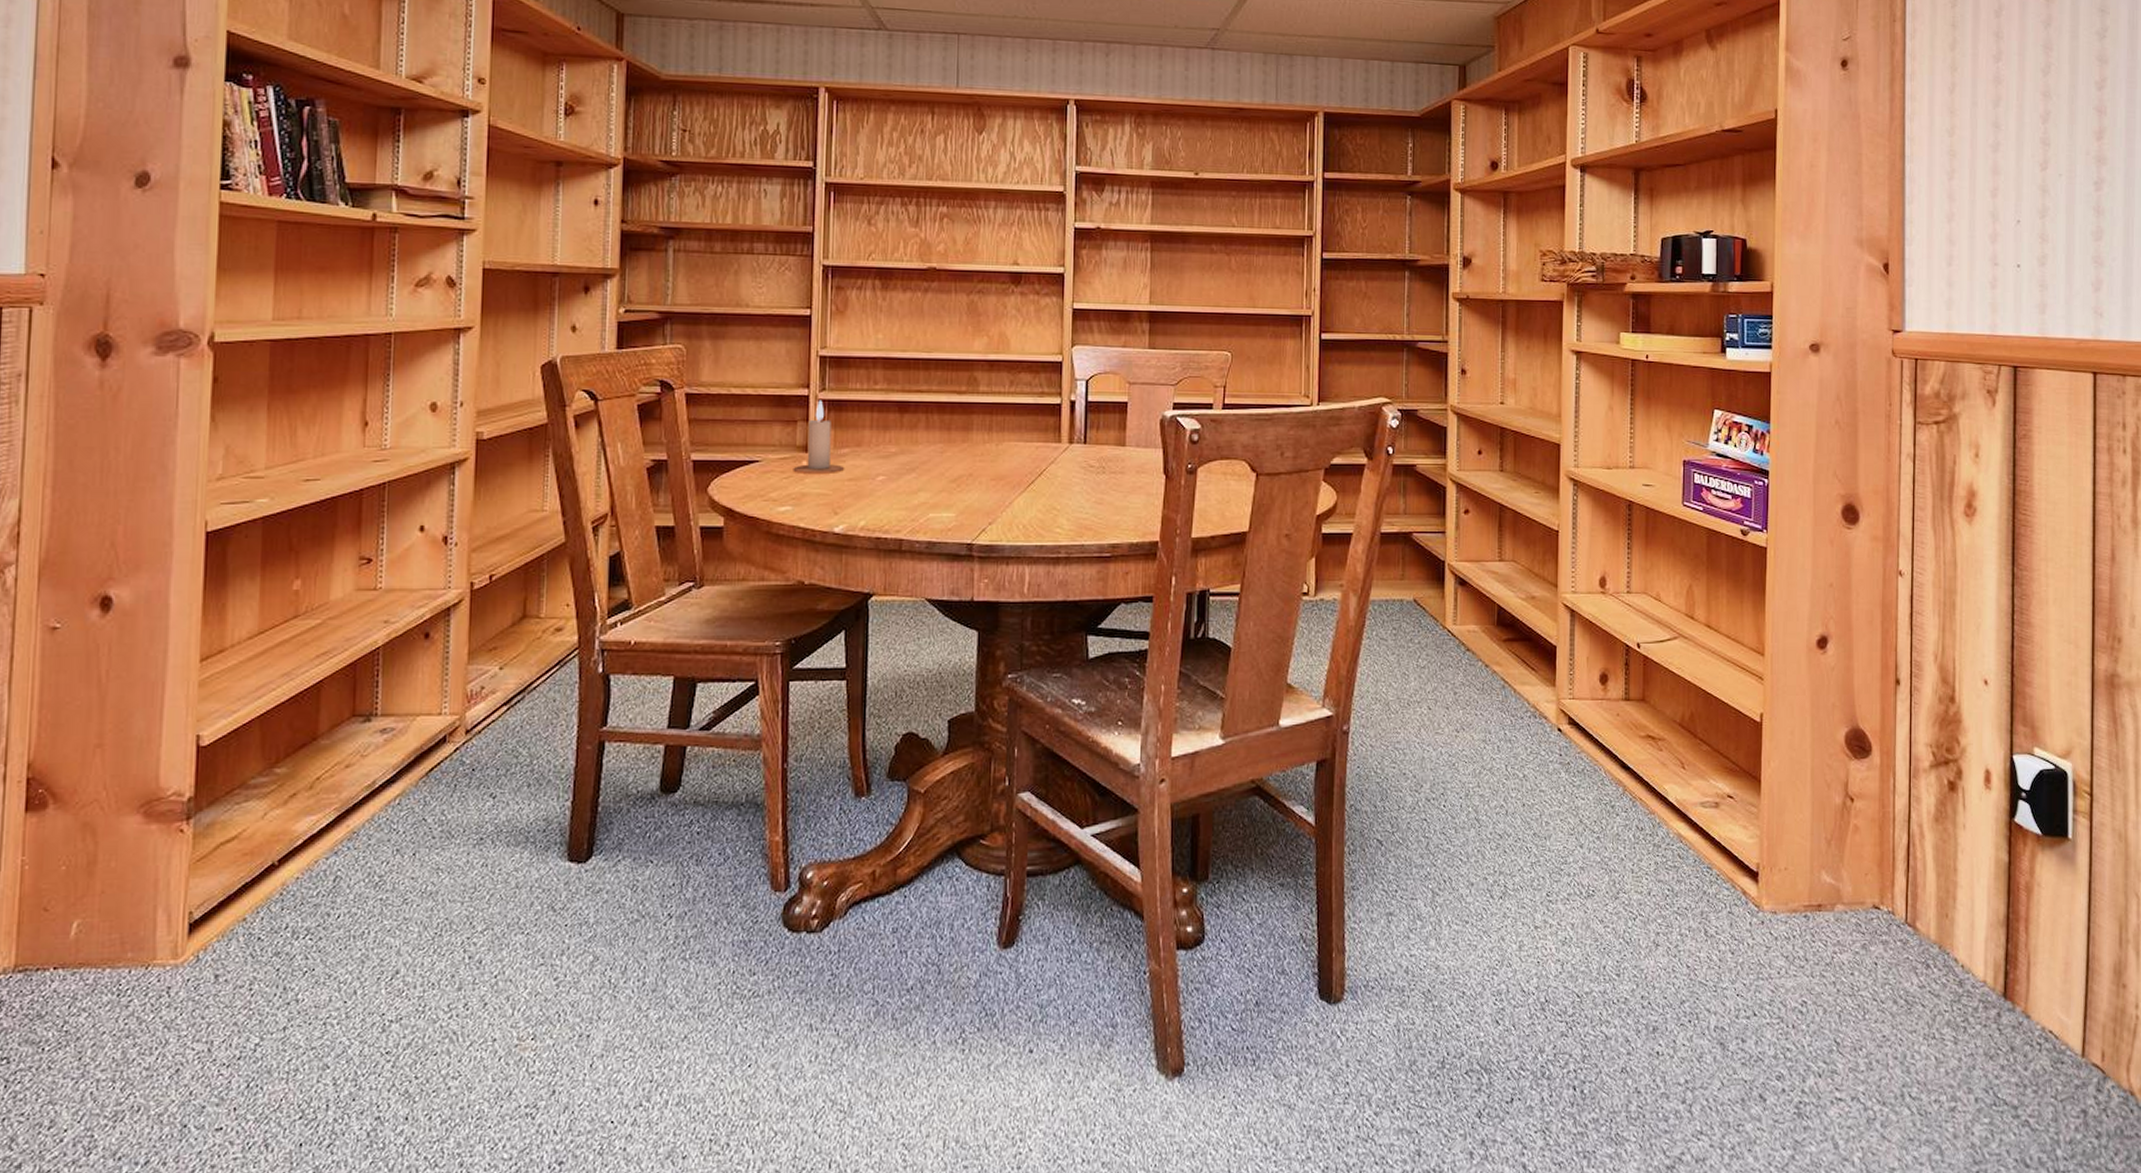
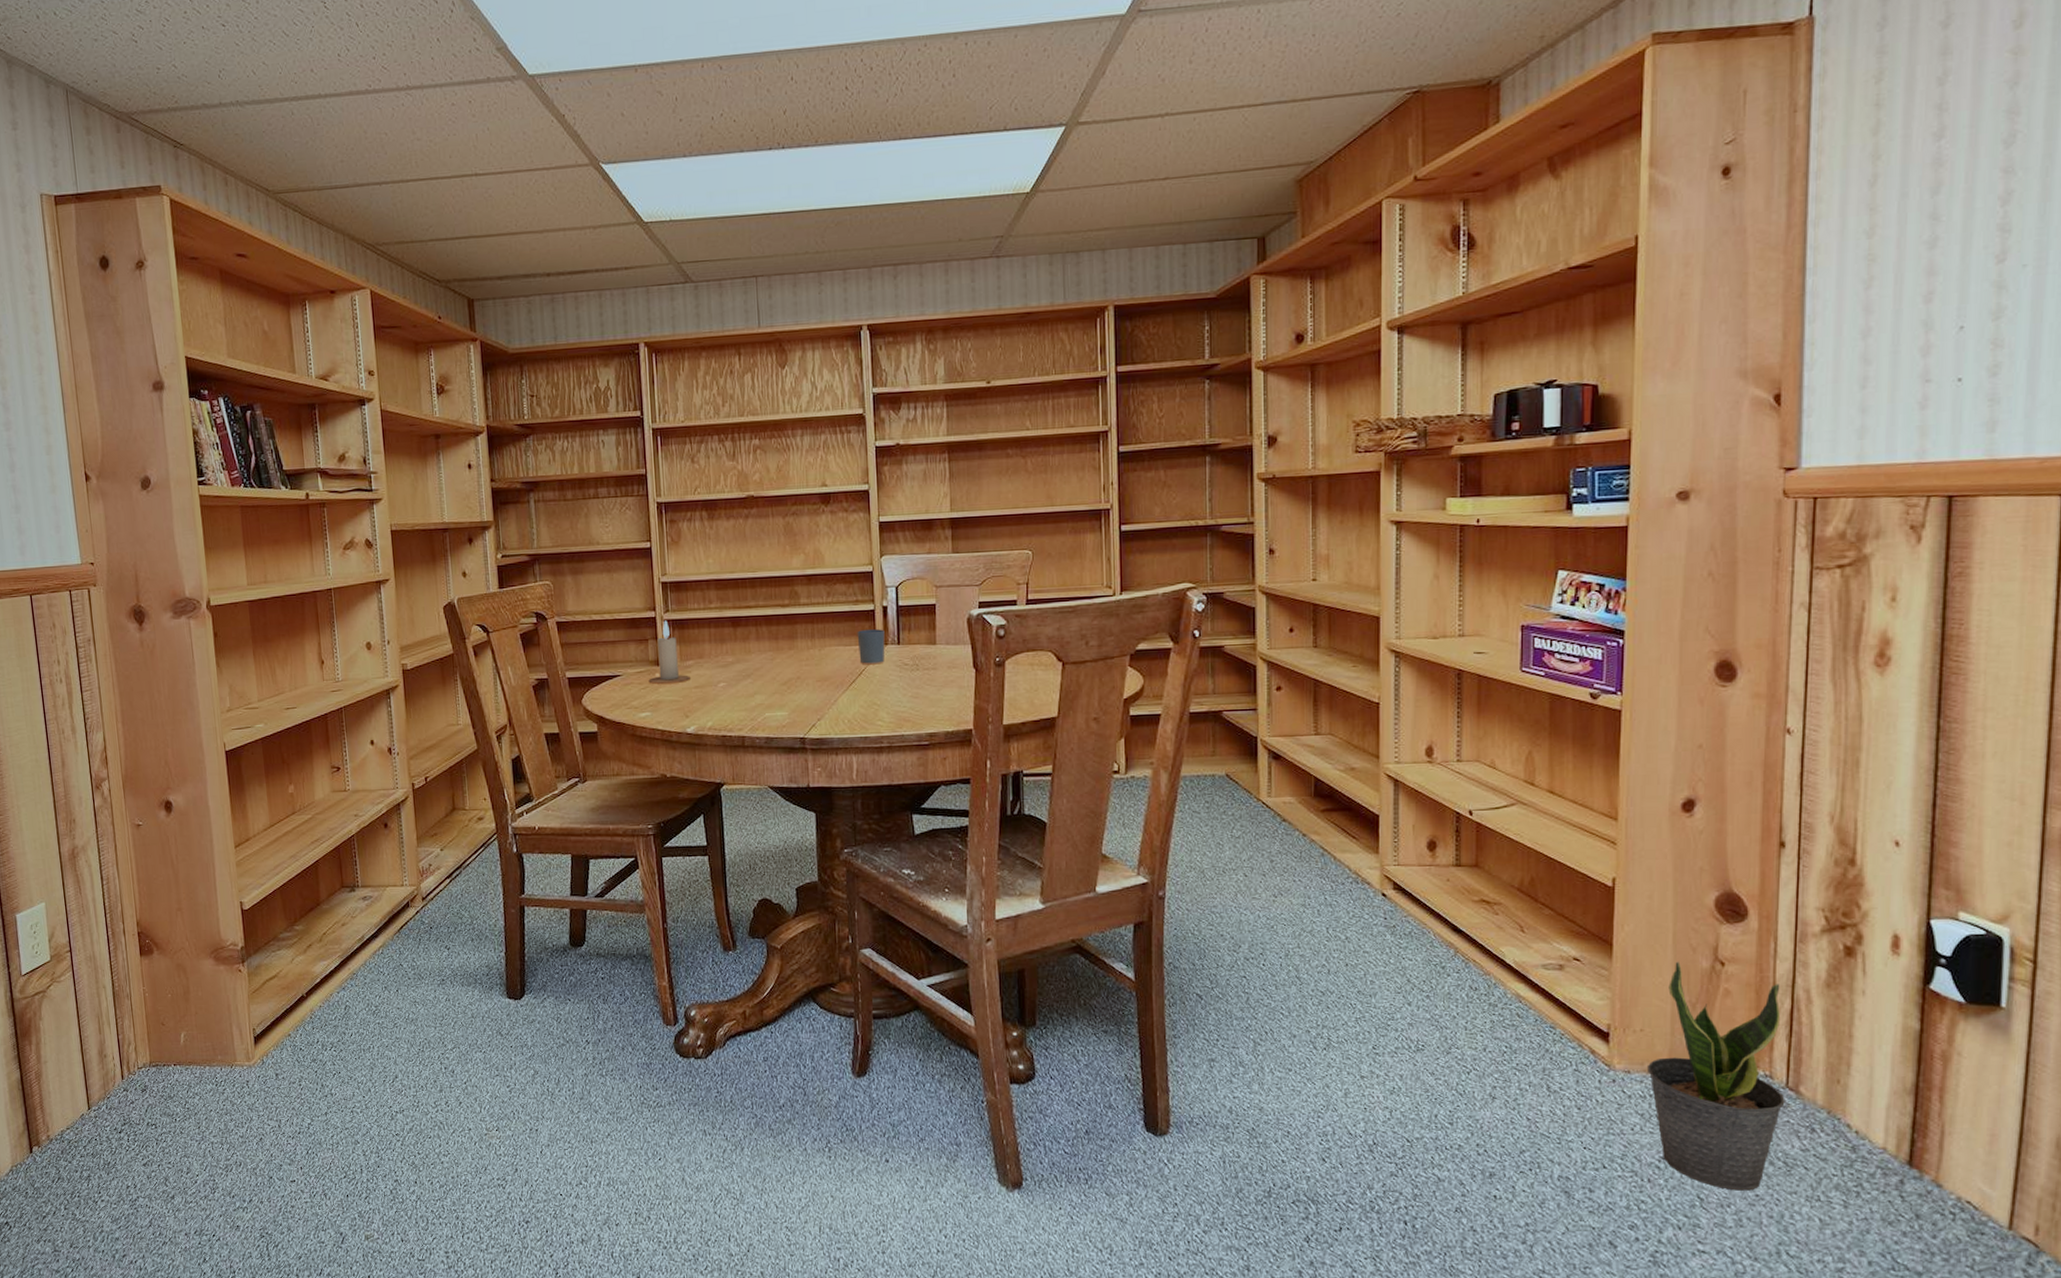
mug: none [1040,425,1071,465] -> present [857,629,885,665]
potted plant: none [1790,797,1905,1033] -> present [1646,961,1785,1191]

